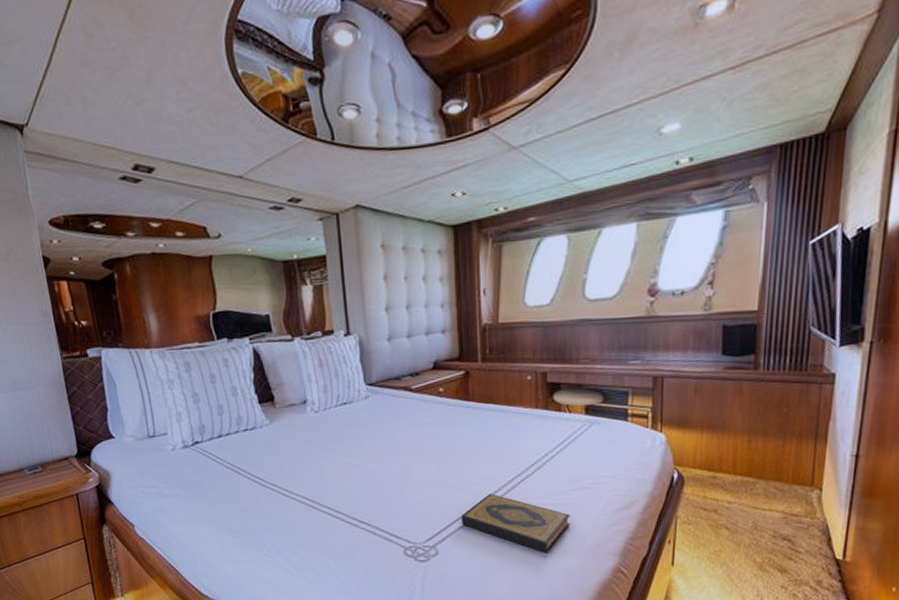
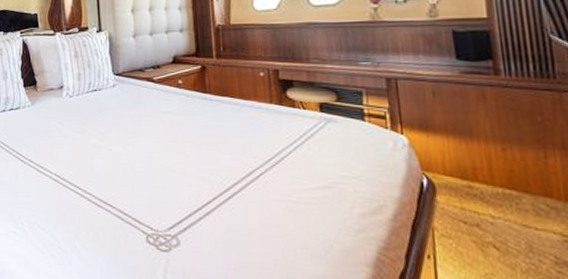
hardback book: present [461,494,570,554] -> none [202,185,315,256]

